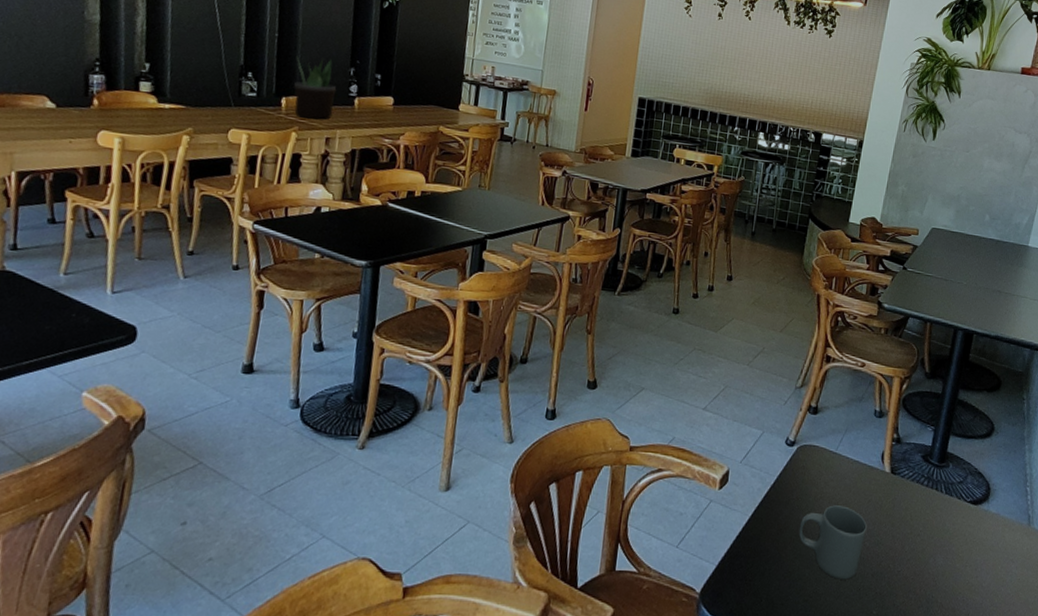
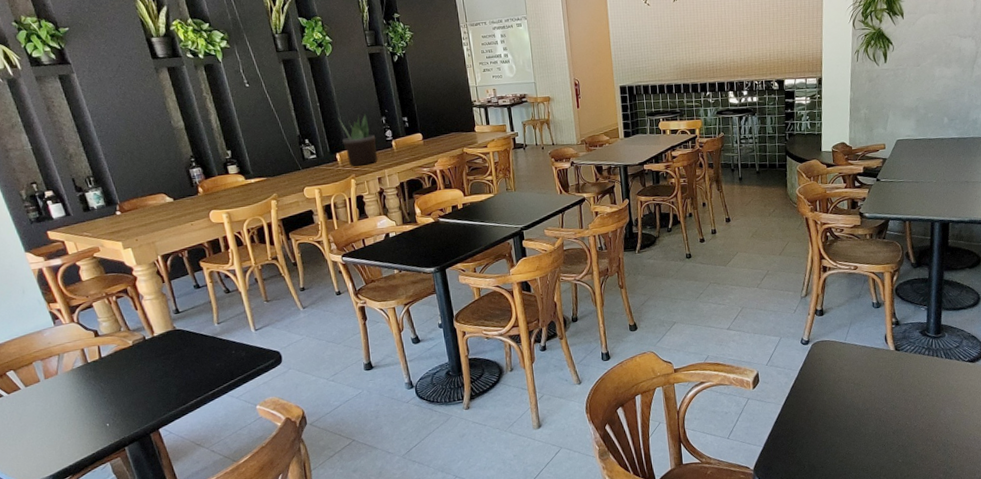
cup: present [798,505,868,580] -> none [825,383,883,441]

